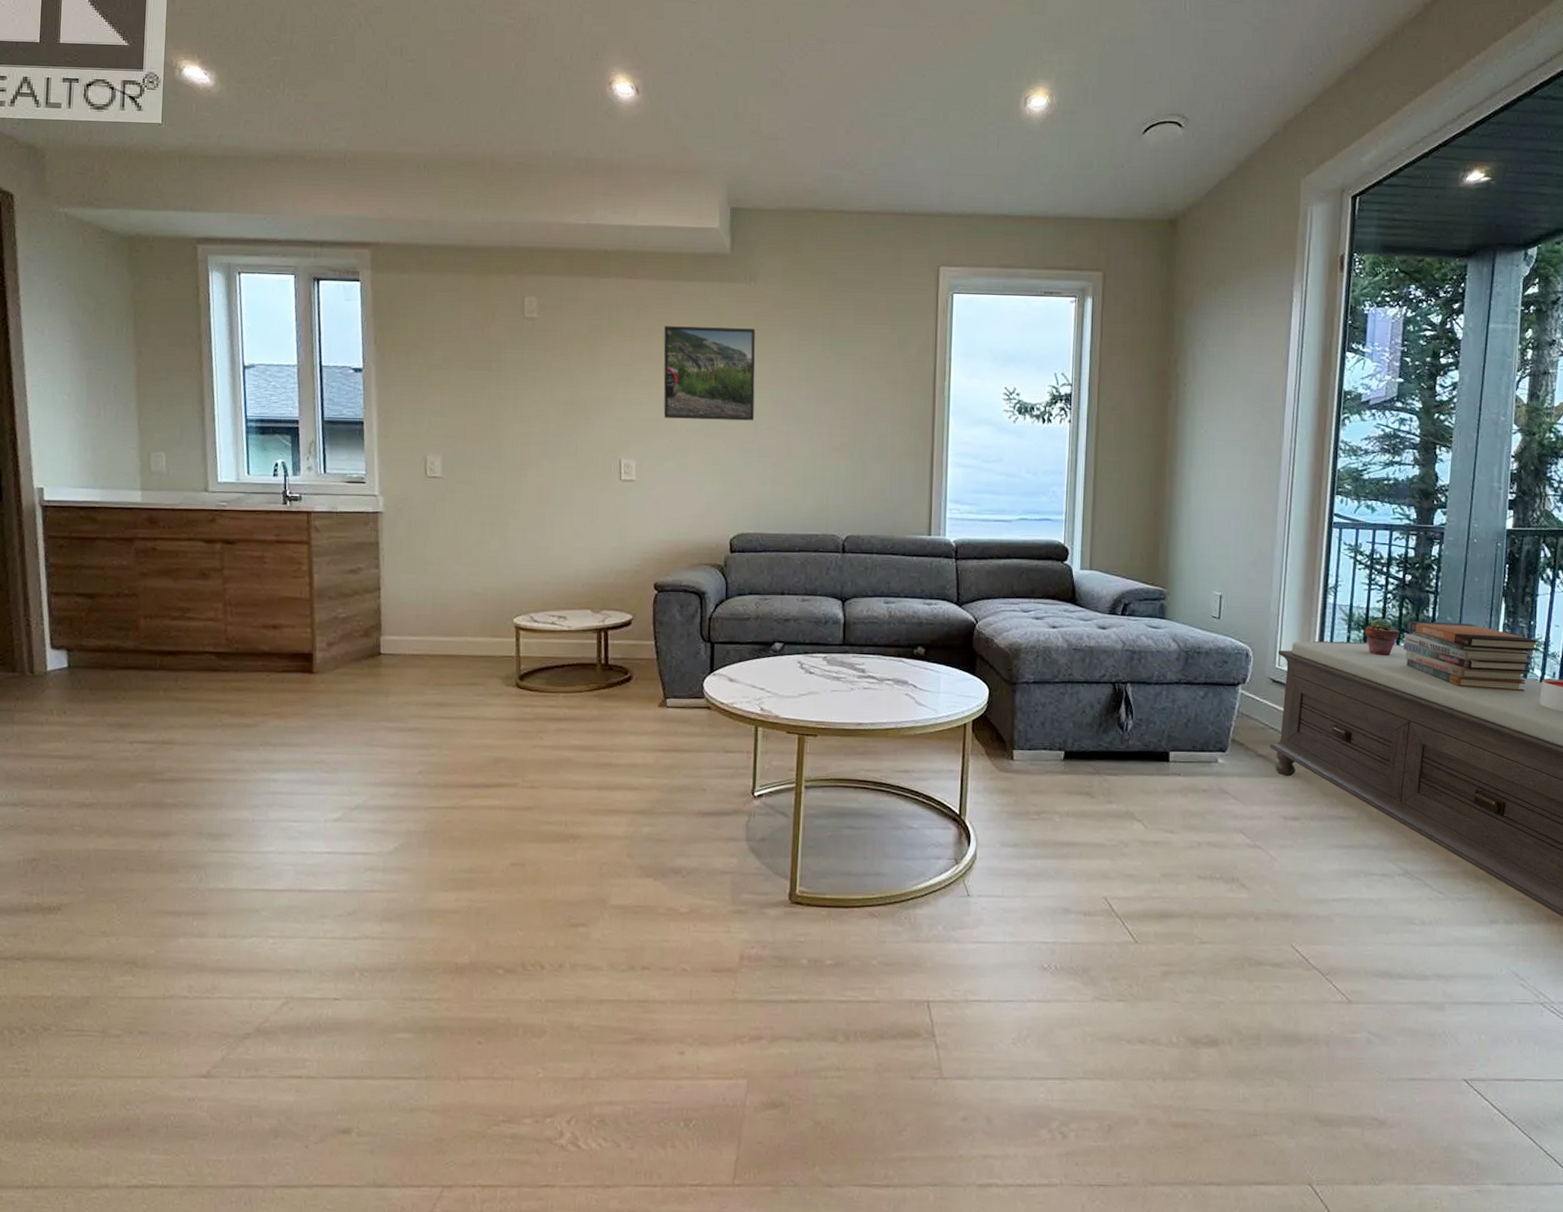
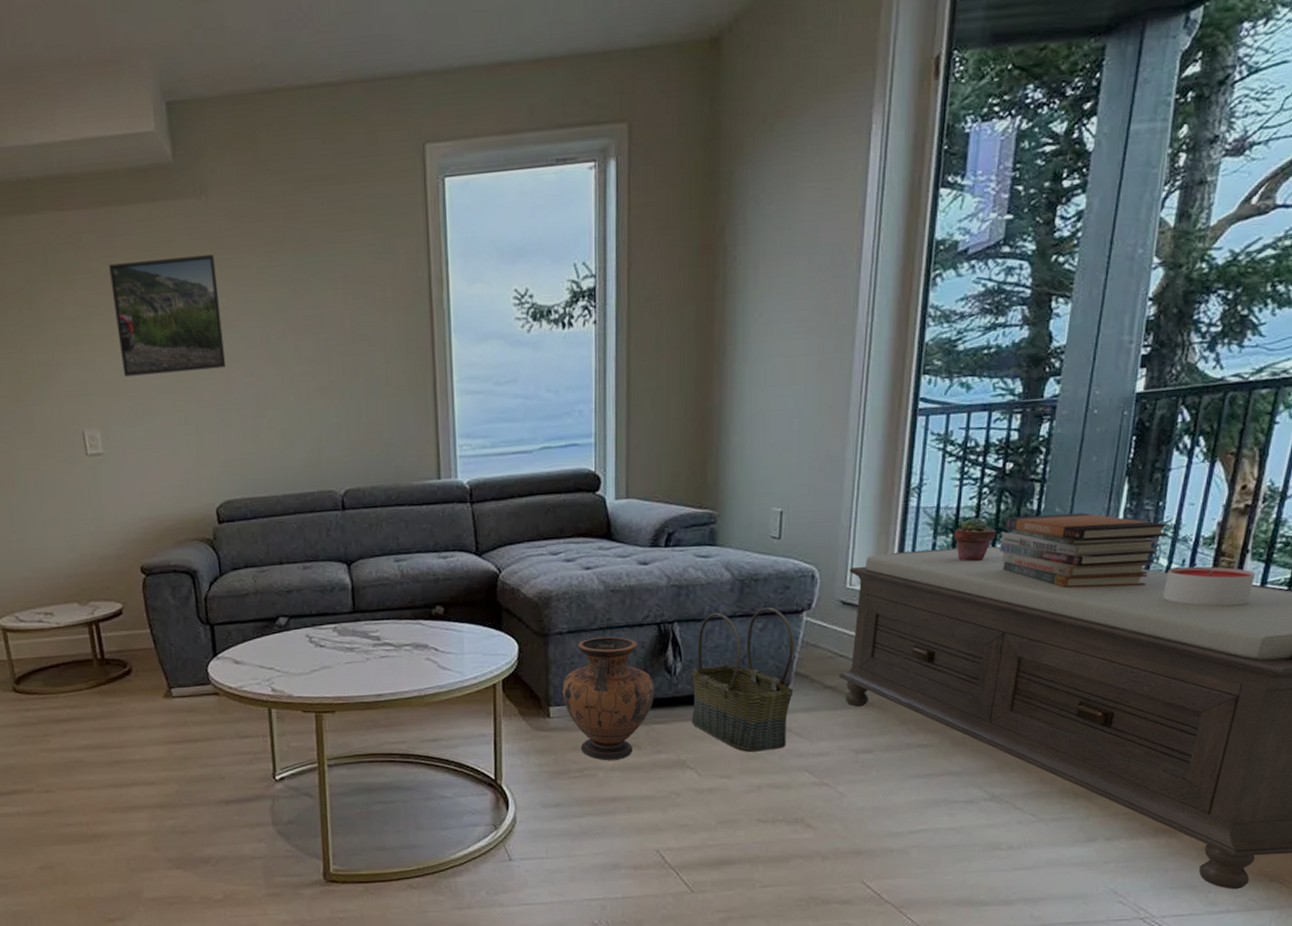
vase: none [1025,689,1108,806] -> present [561,636,655,761]
basket: none [1139,678,1231,810] -> present [691,607,794,752]

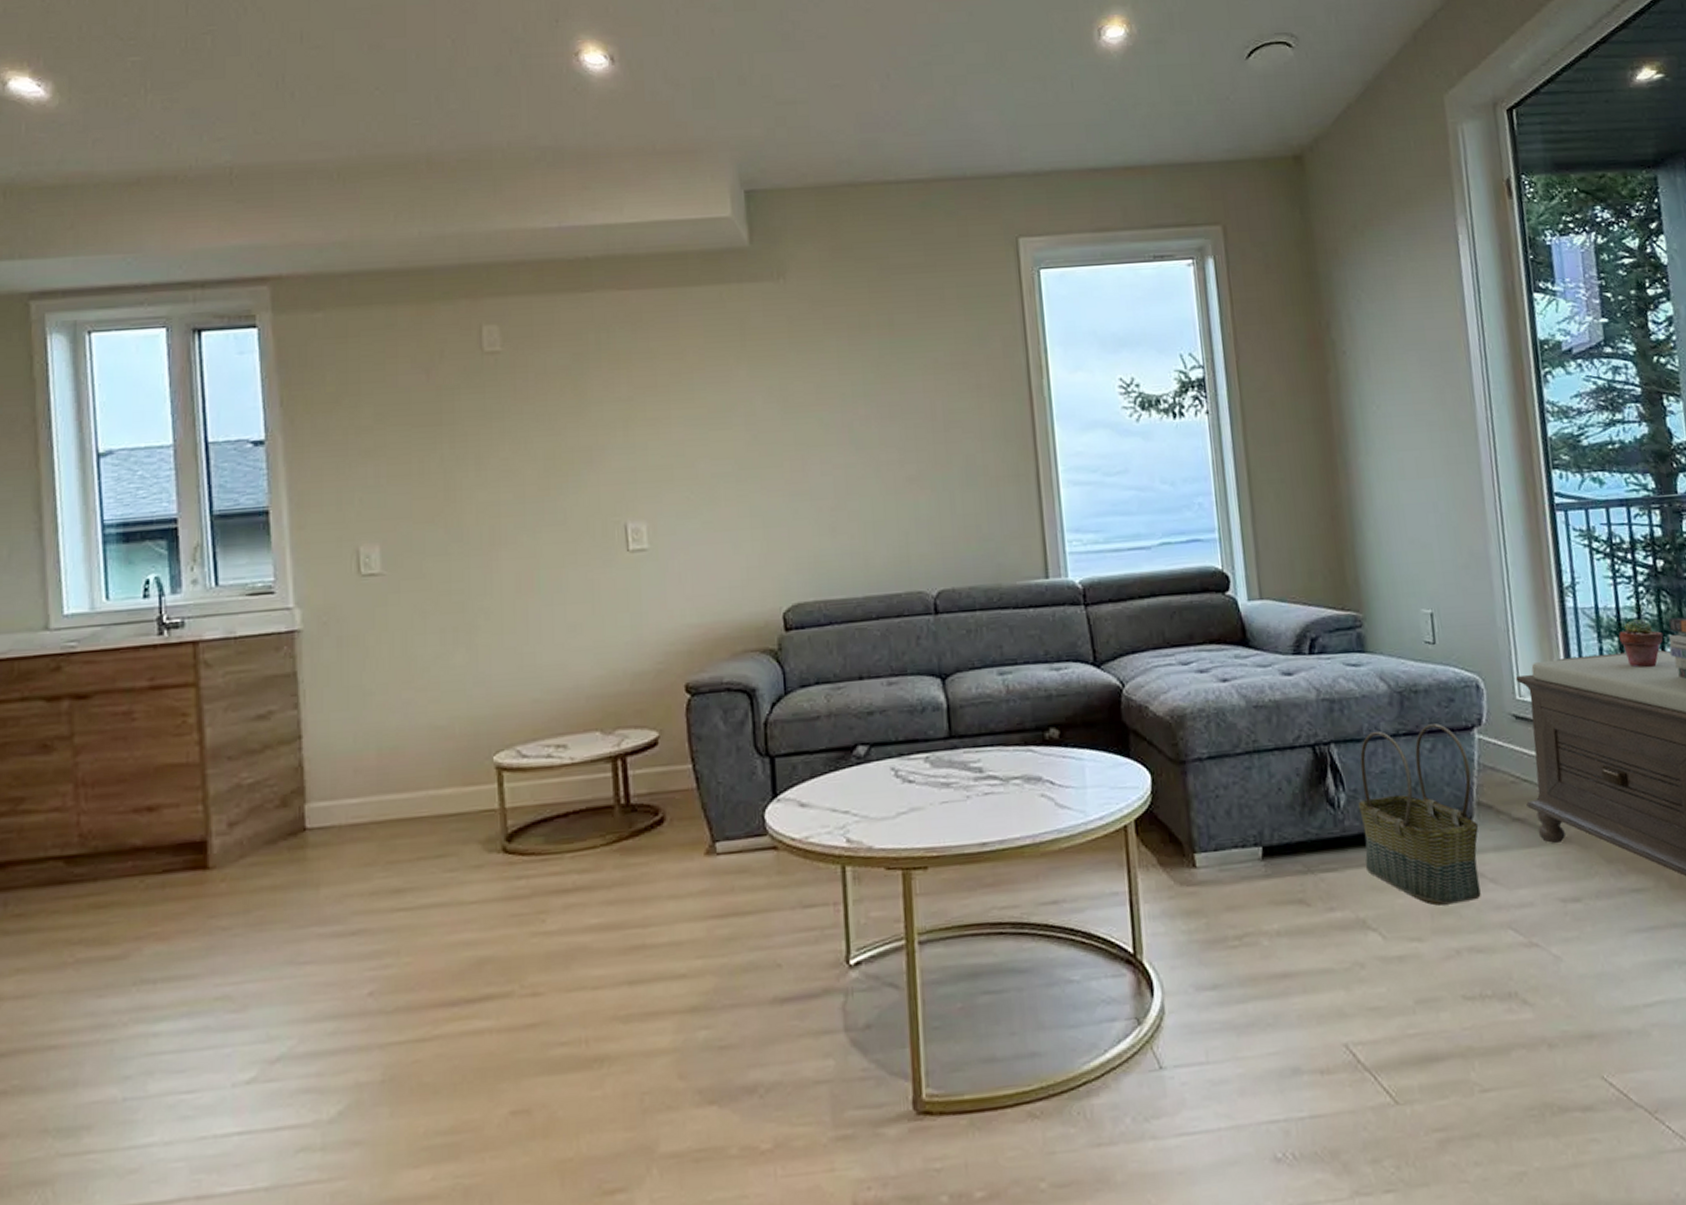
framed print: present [109,254,226,377] -> none [671,337,801,463]
vase: present [561,636,655,761] -> none [1206,762,1319,923]

